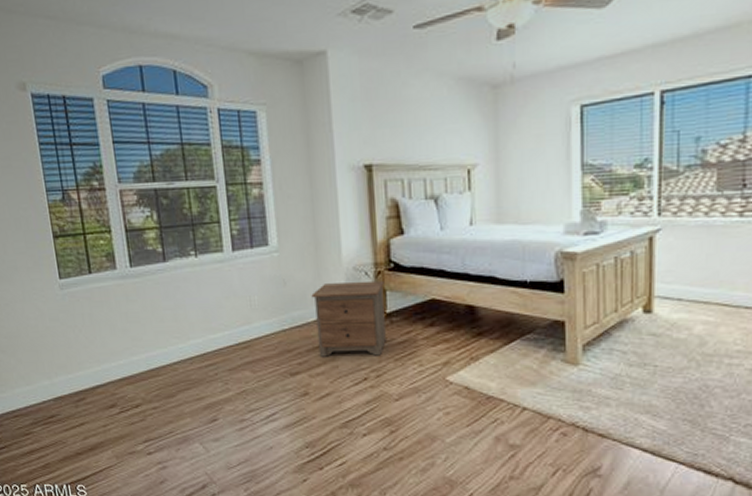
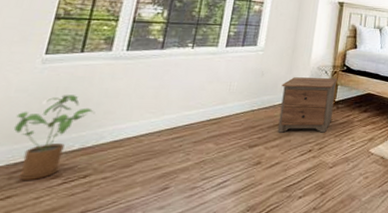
house plant: none [59,321,124,409] -> present [13,95,96,180]

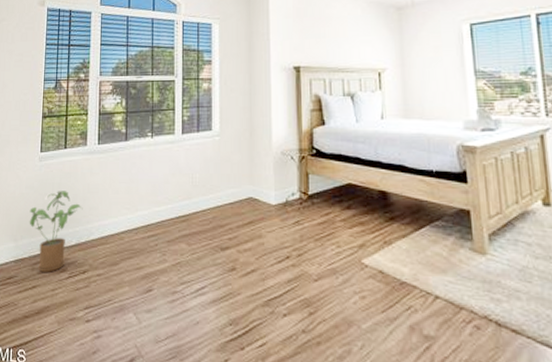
nightstand: present [277,77,338,133] -> none [244,164,307,235]

